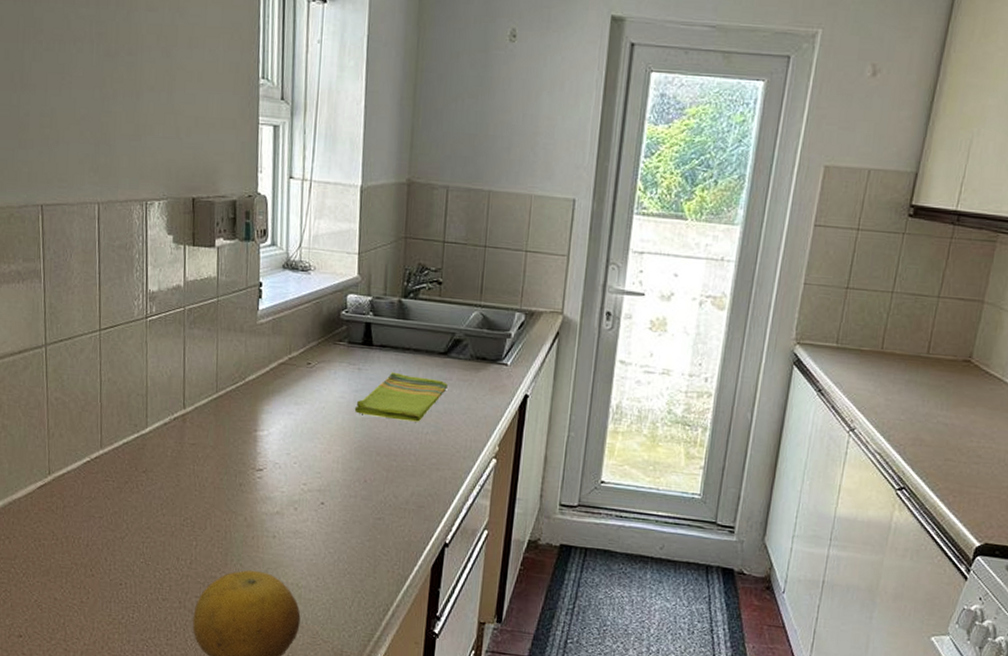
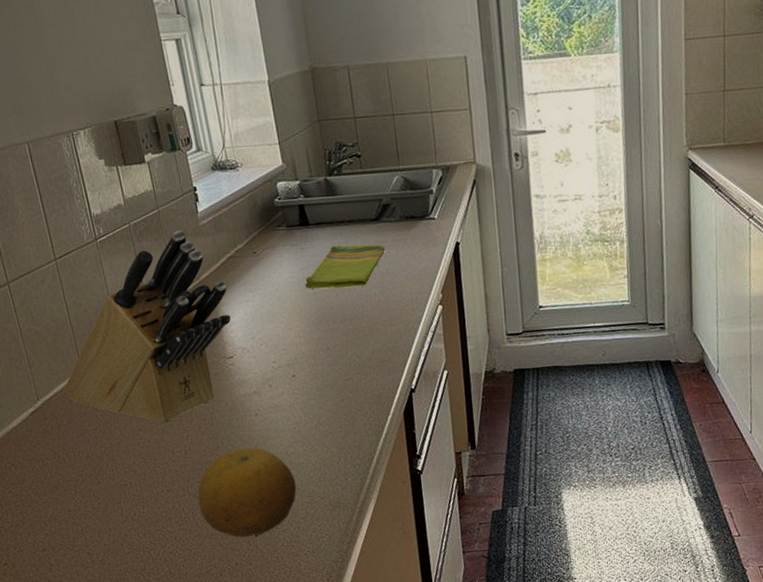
knife block: none [79,323,272,526] -> present [64,229,231,423]

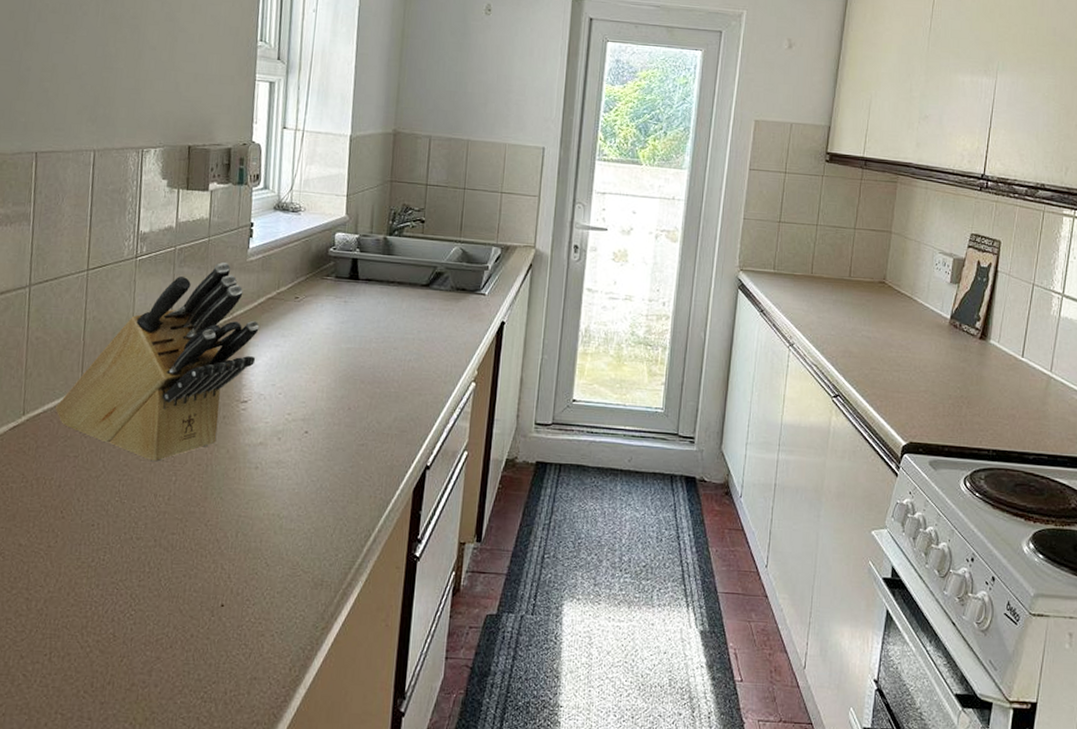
fruit: present [198,447,297,537] -> none [167,502,281,606]
dish towel: present [304,244,385,289] -> none [340,303,430,350]

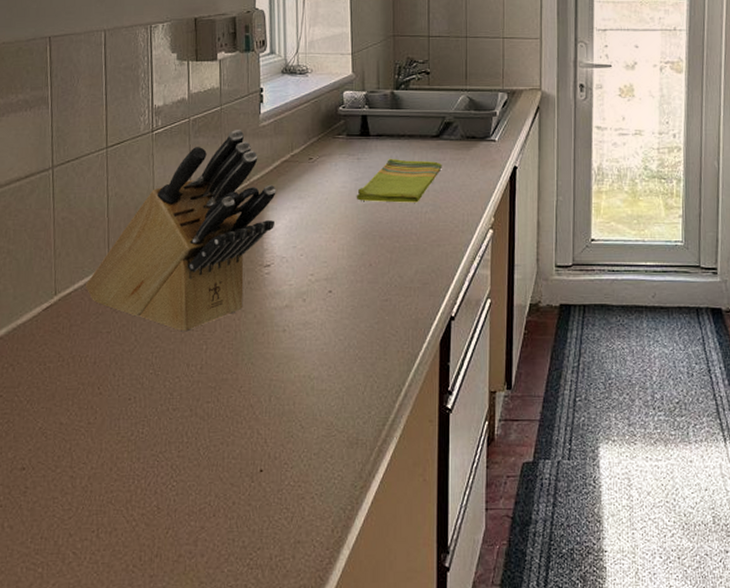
dish towel: none [340,303,430,350] -> present [356,158,442,203]

